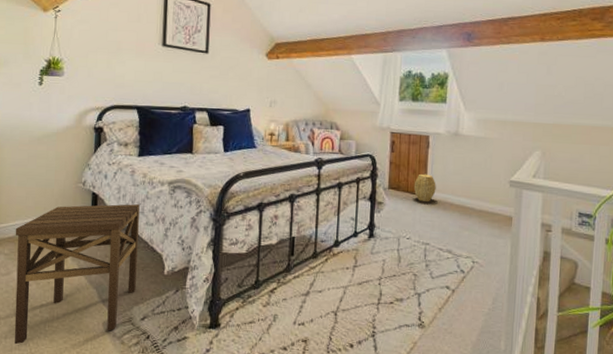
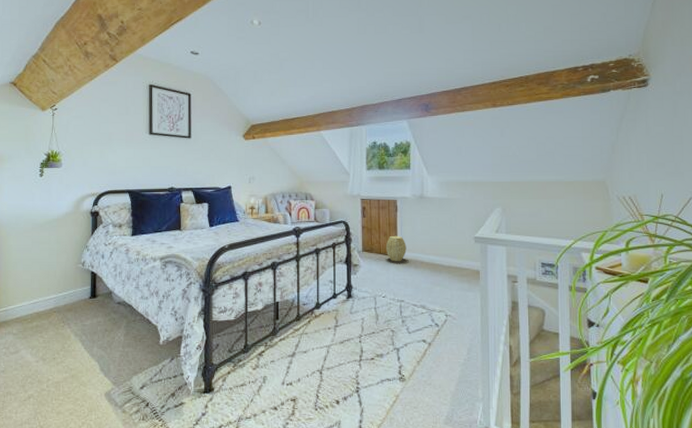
side table: present [14,204,140,345] -> none [22,280,135,419]

